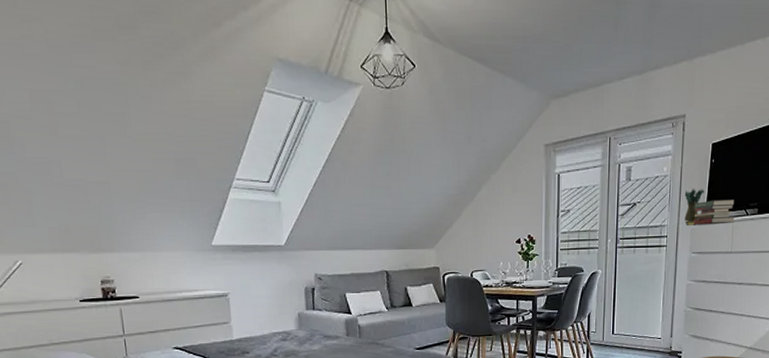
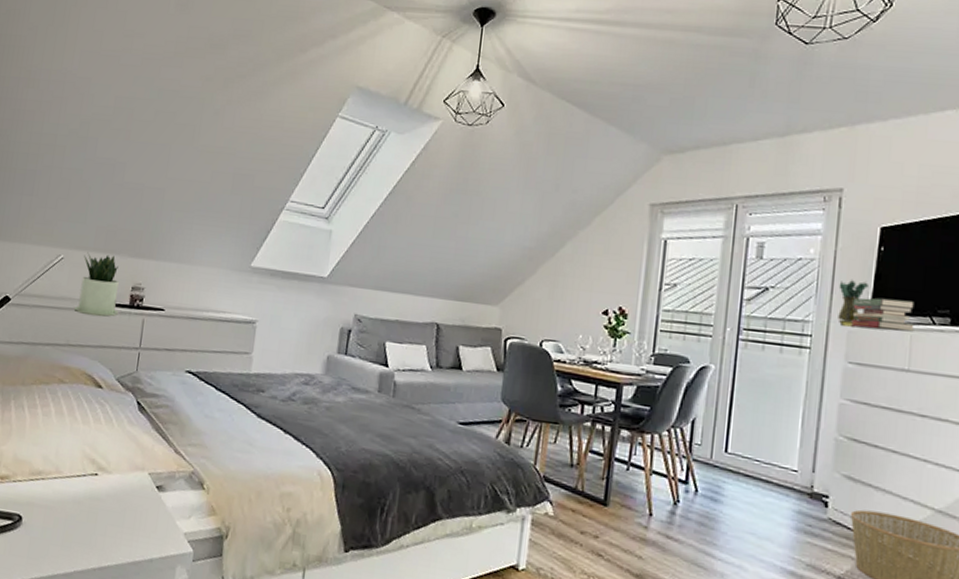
planter: none [43,254,94,314] -> present [74,252,119,318]

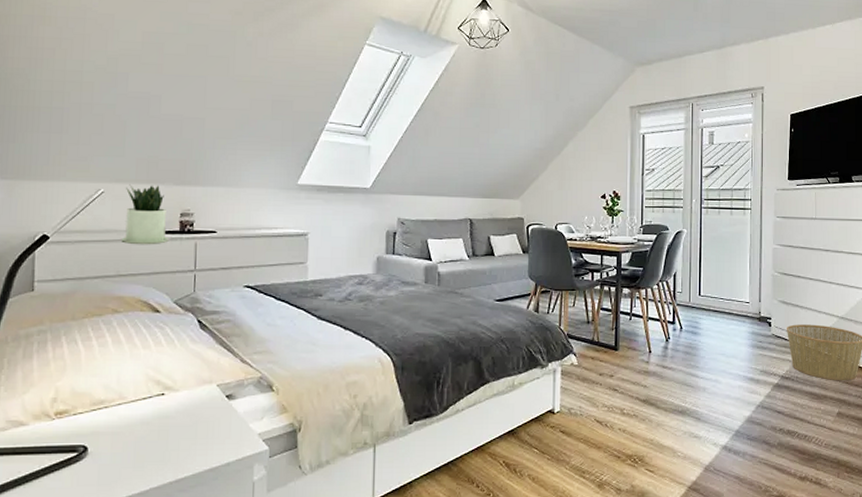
vase: present [837,279,868,328] -> none [766,154,785,191]
books: present [851,297,915,332] -> none [776,167,817,191]

